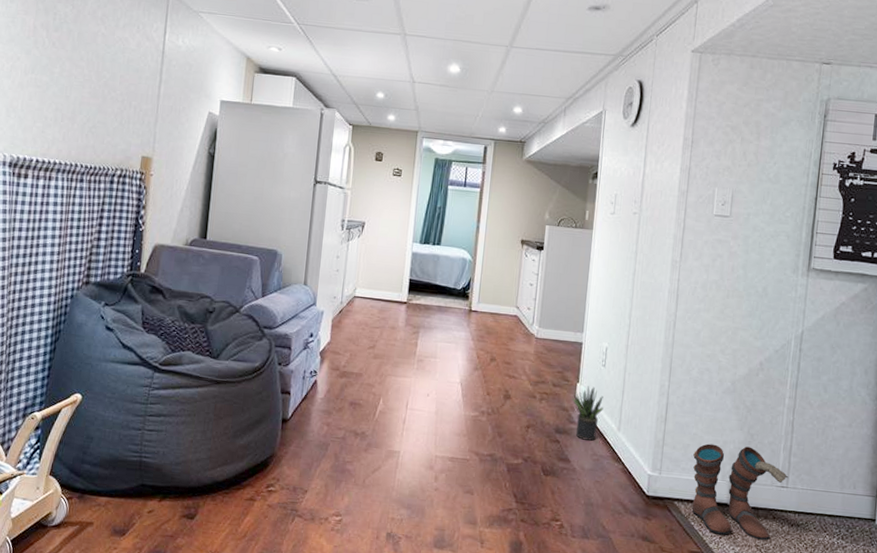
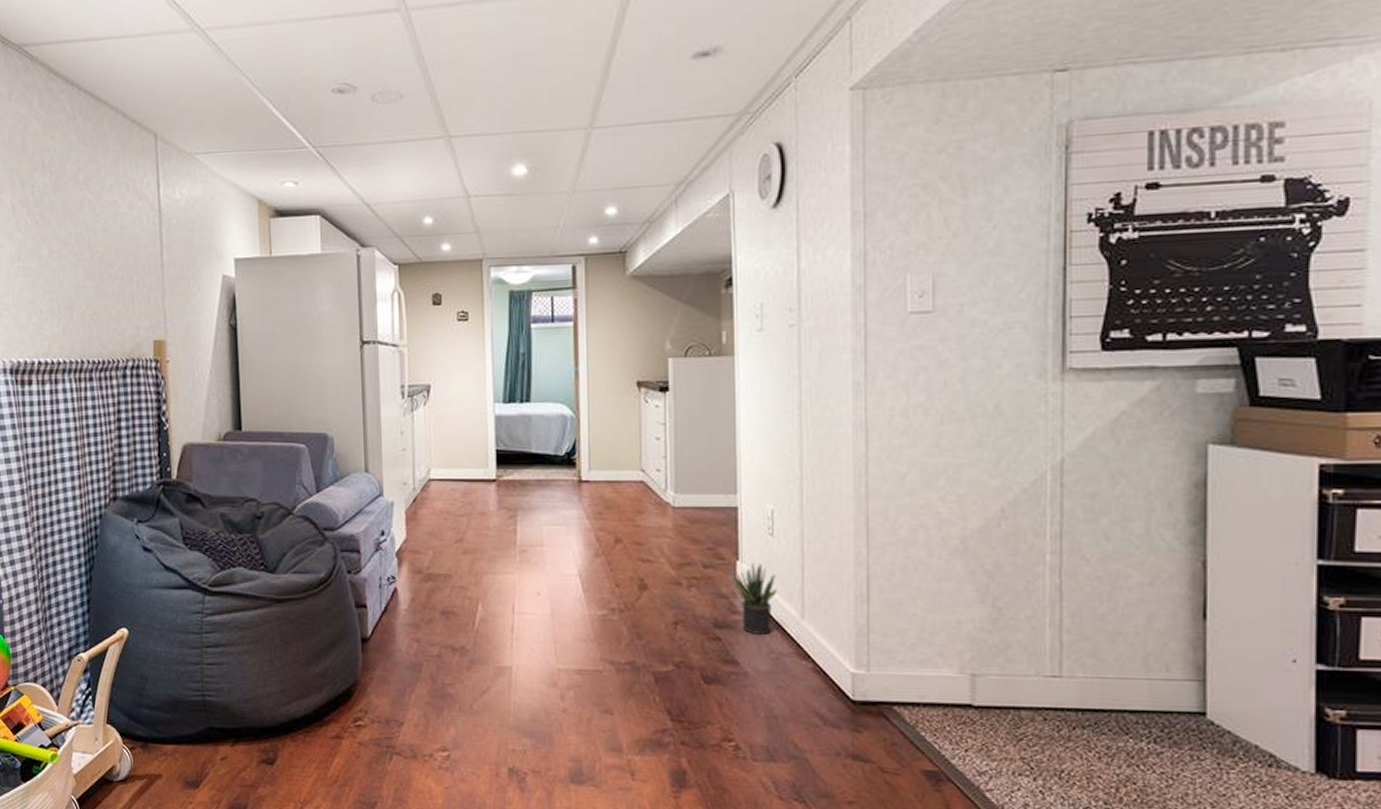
boots: present [692,443,789,540] -> none [914,625,1062,751]

